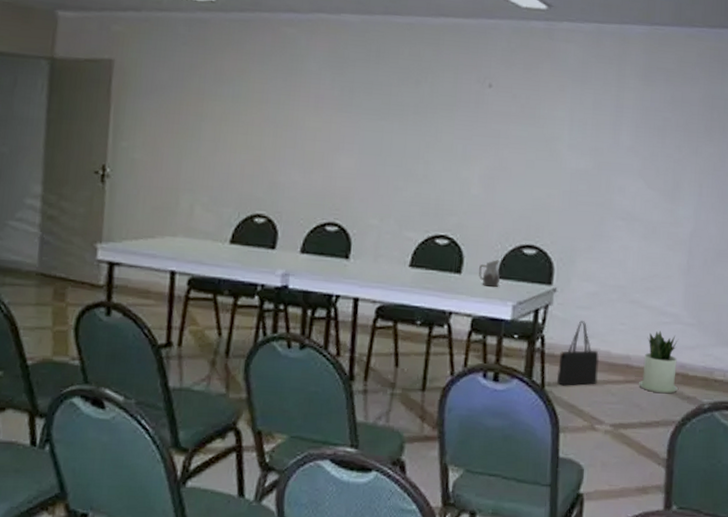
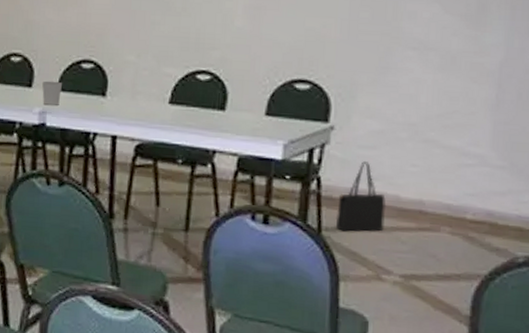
dixie cup: none [285,243,306,268] -> present [42,81,62,106]
pitcher: present [478,260,501,288] -> none [244,96,269,125]
planter: present [639,330,679,394] -> none [435,173,486,245]

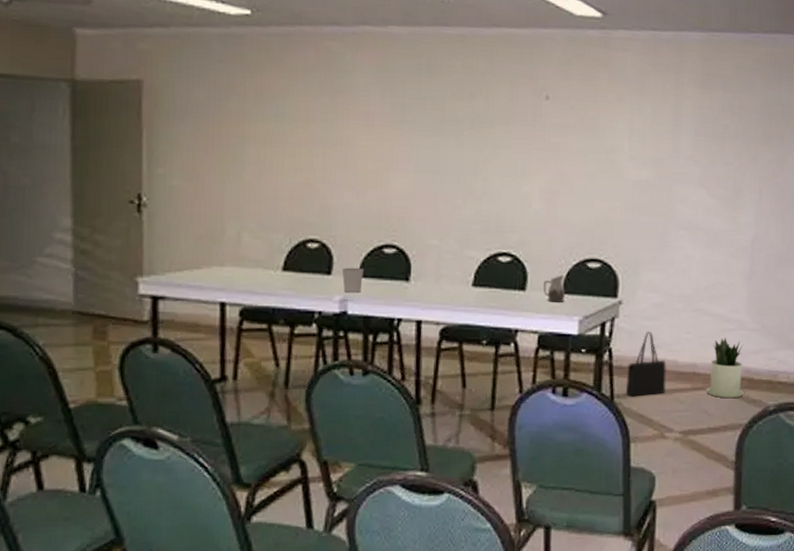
pitcher: none [244,96,269,125] -> present [543,275,566,303]
planter: none [435,173,486,245] -> present [706,337,744,399]

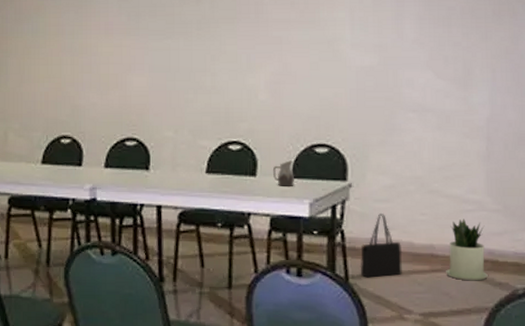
dixie cup: present [342,267,363,293] -> none [91,159,109,182]

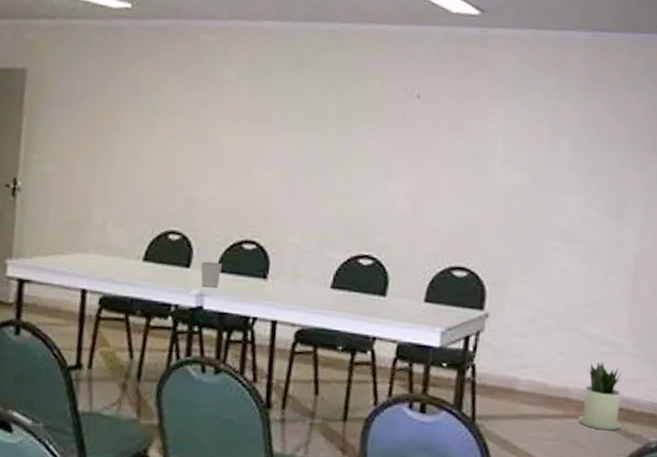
dixie cup: none [91,159,109,182] -> present [200,261,222,288]
pitcher: present [272,160,295,187] -> none [404,282,428,312]
tote bag: present [360,212,402,278] -> none [488,348,535,420]

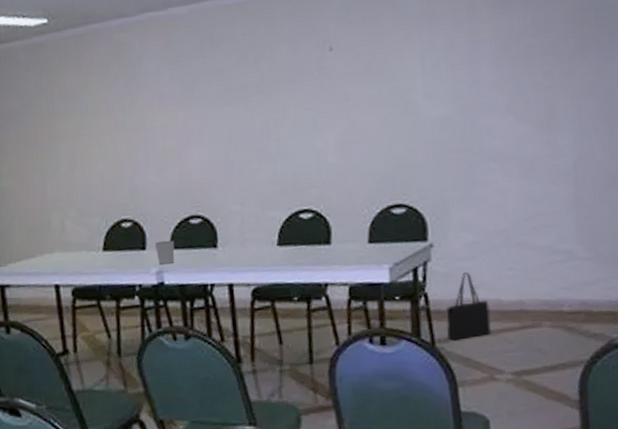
tote bag: none [488,348,535,420] -> present [446,271,491,341]
planter: present [579,361,623,431] -> none [537,270,582,335]

